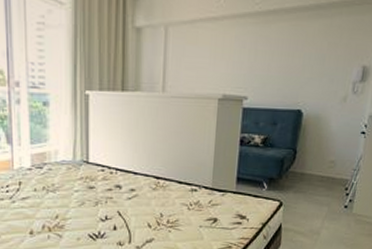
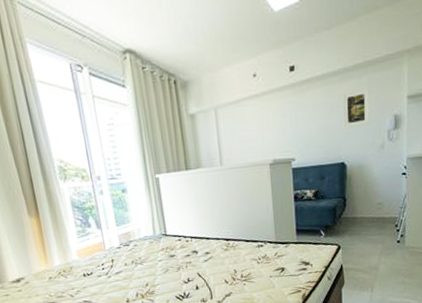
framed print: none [306,31,342,73] -> present [342,88,371,129]

